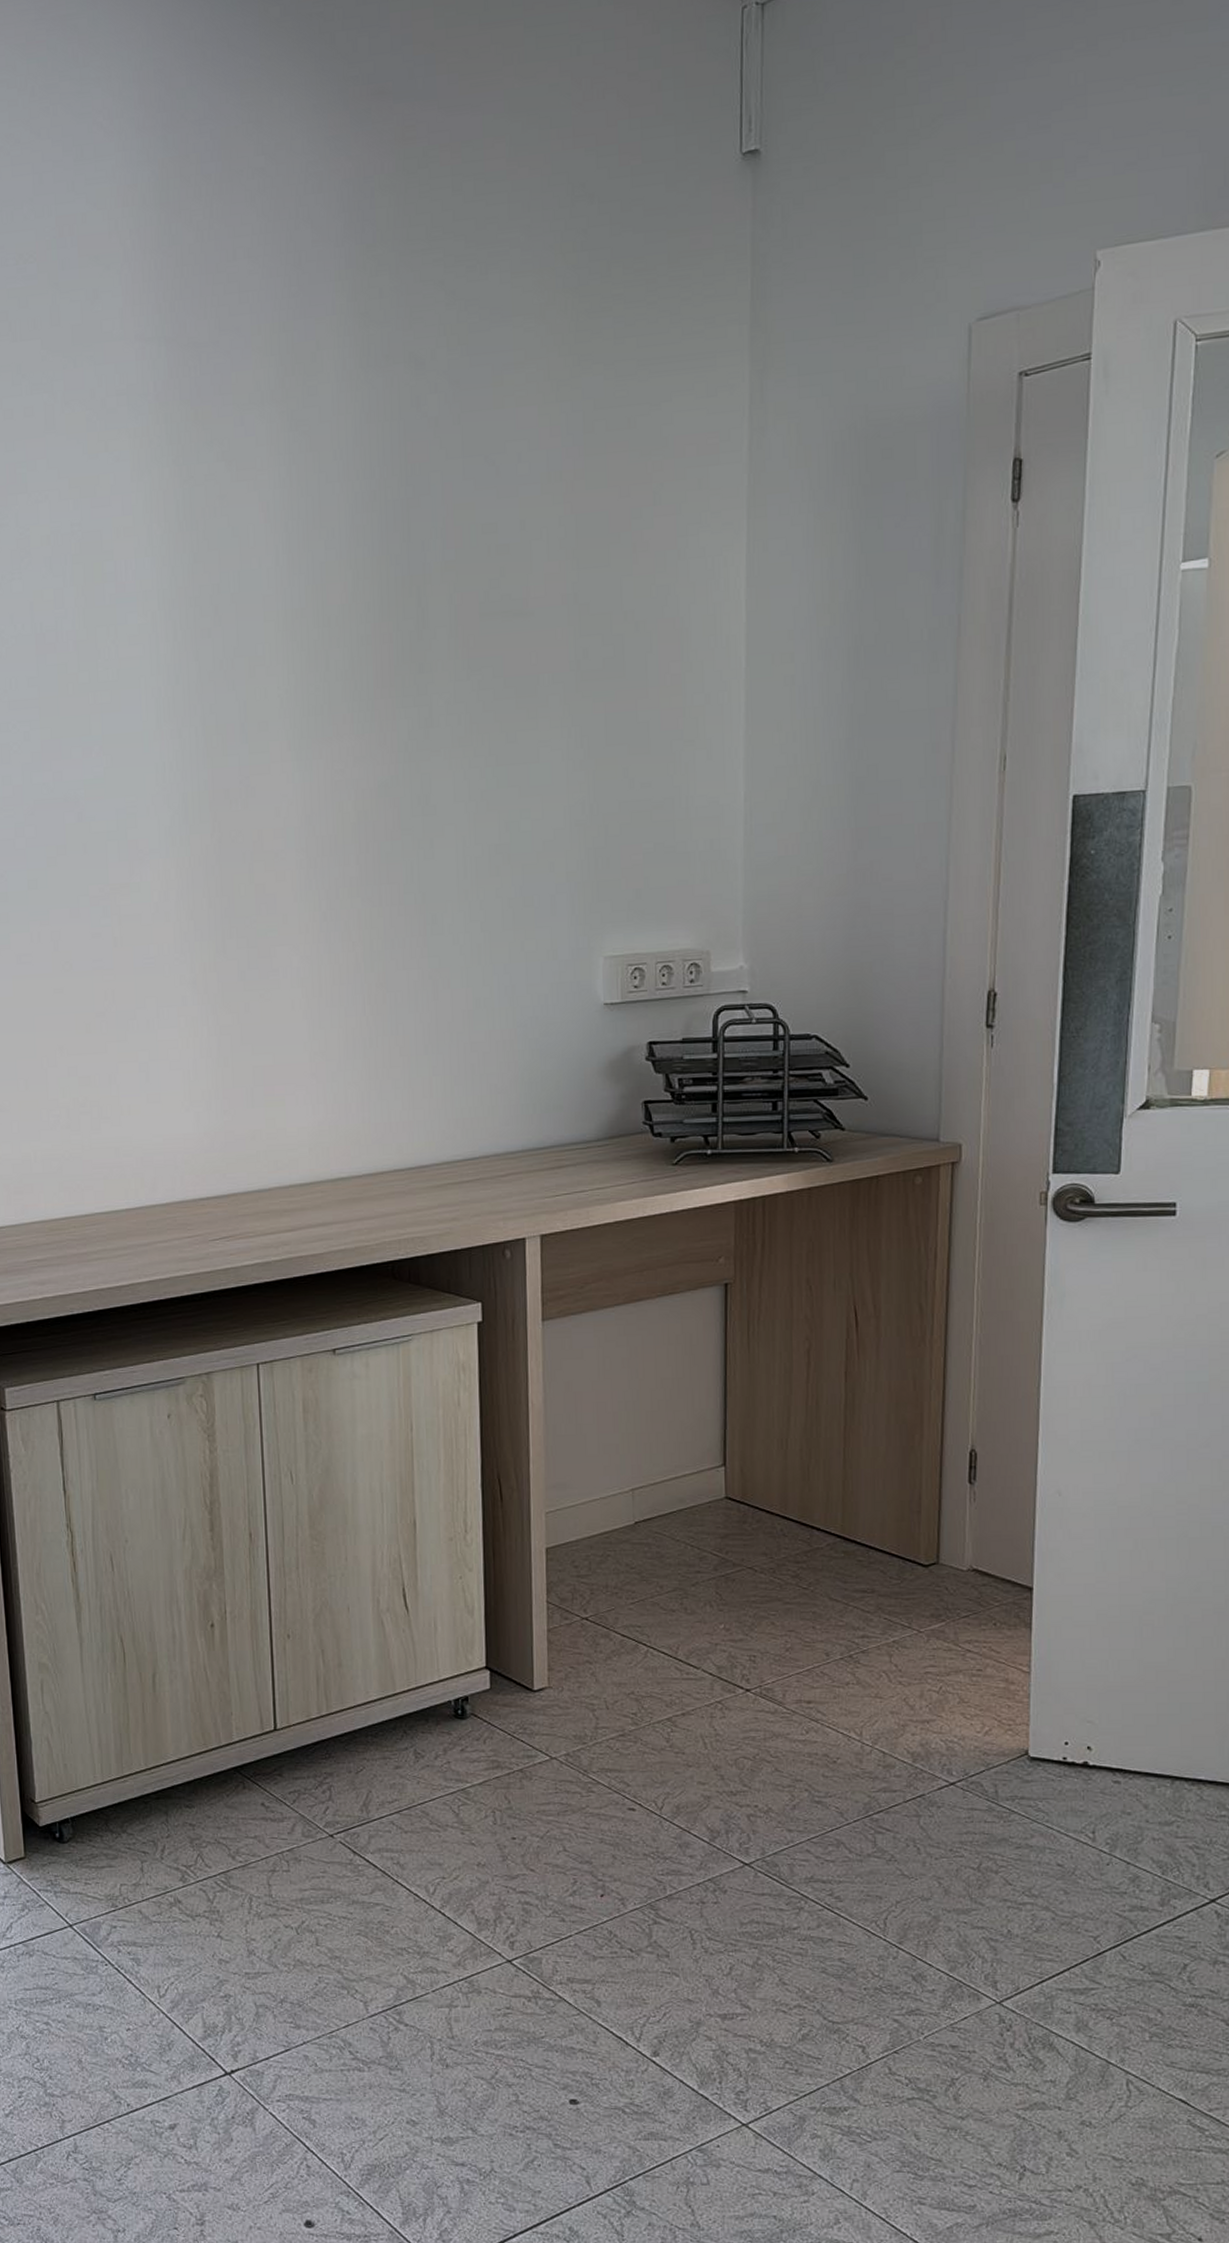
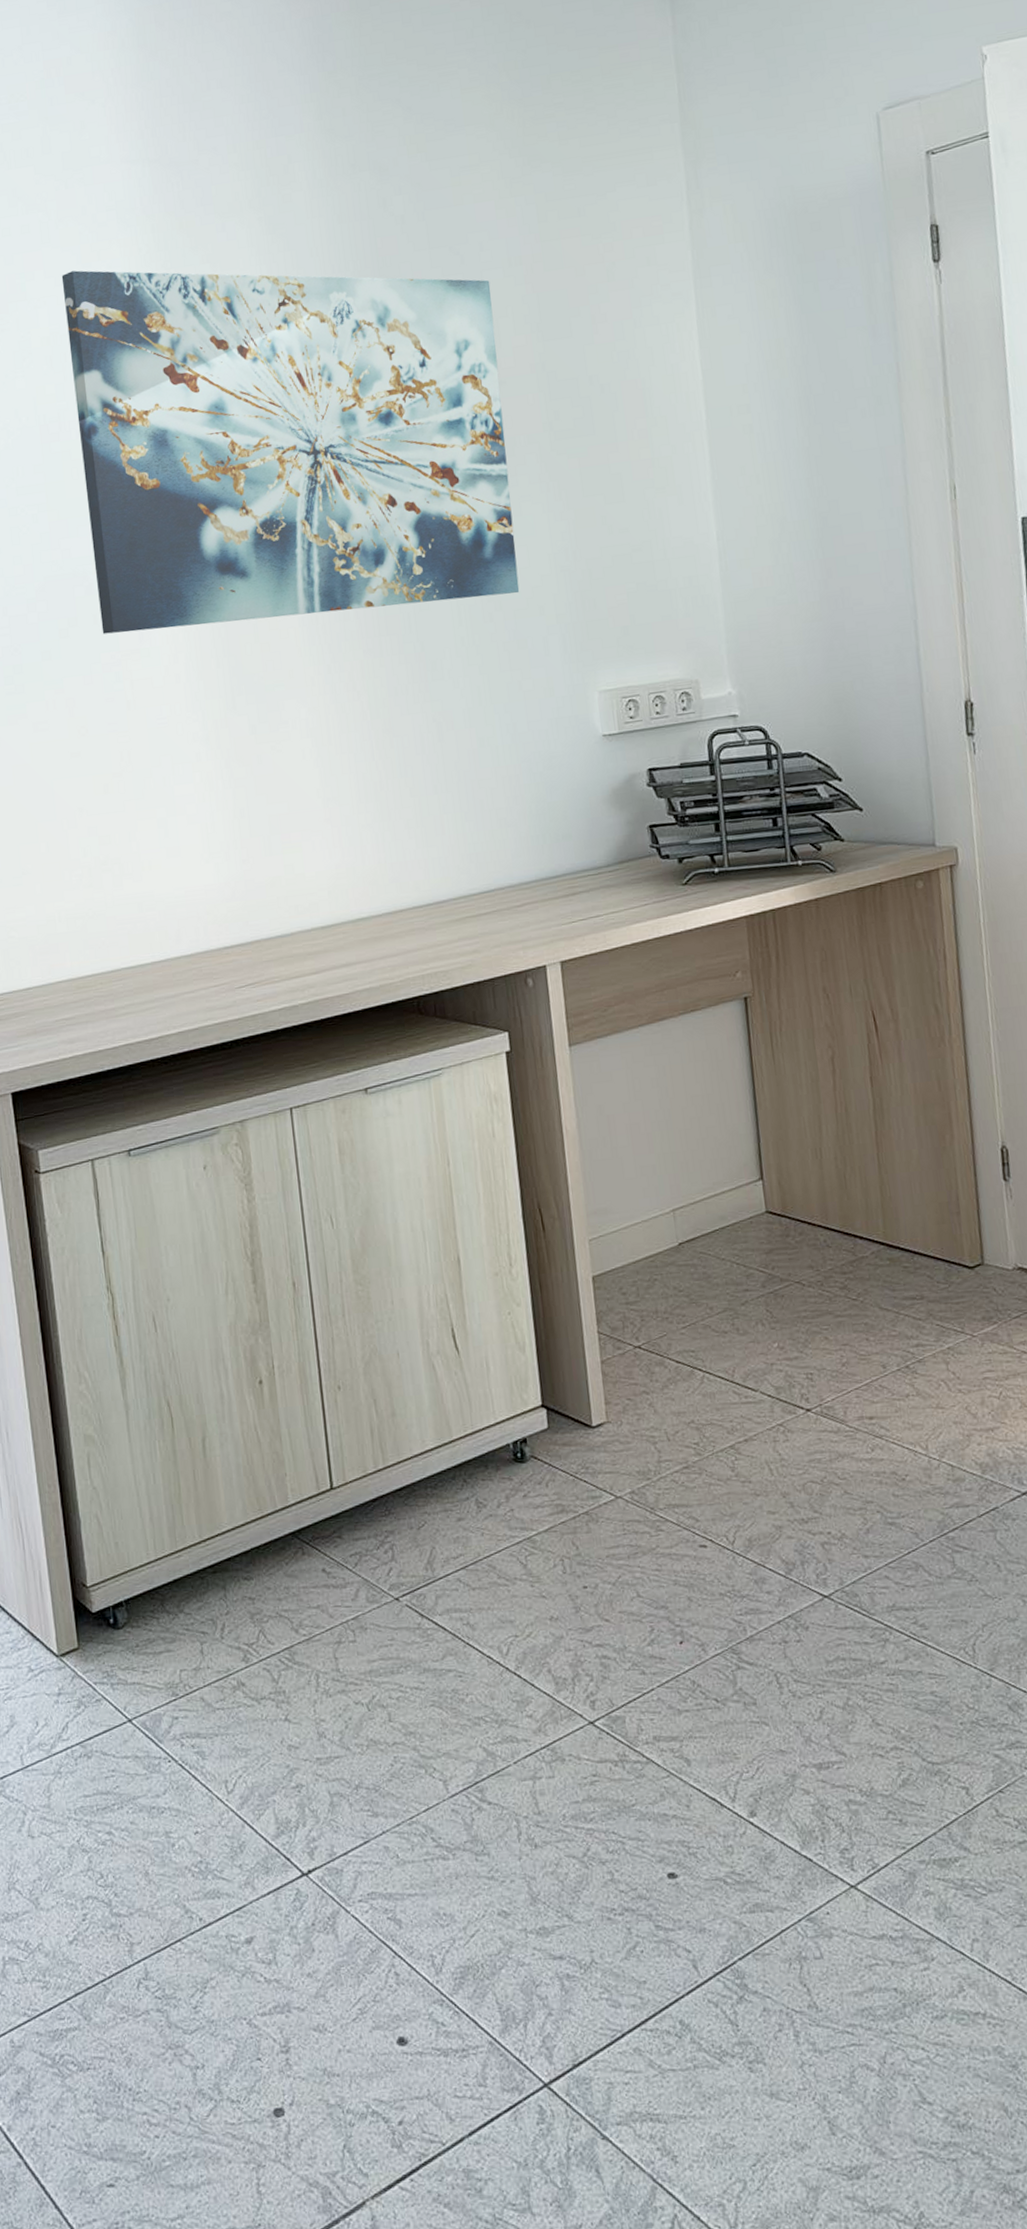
wall art: none [65,462,530,865] -> present [61,270,520,634]

